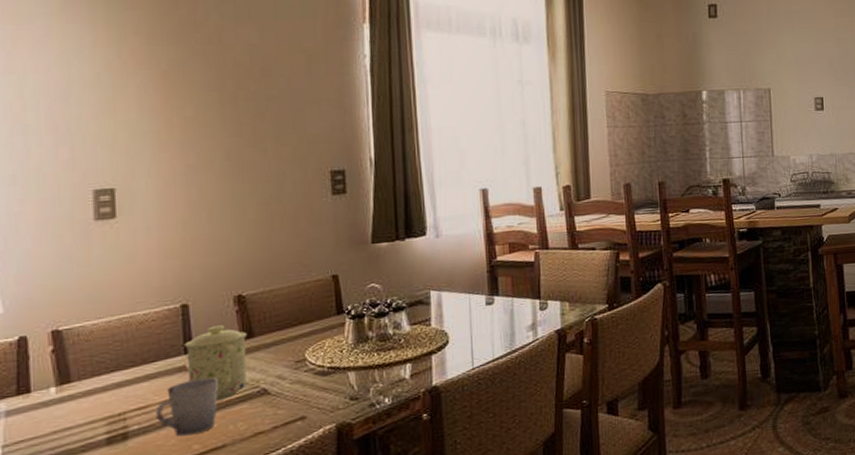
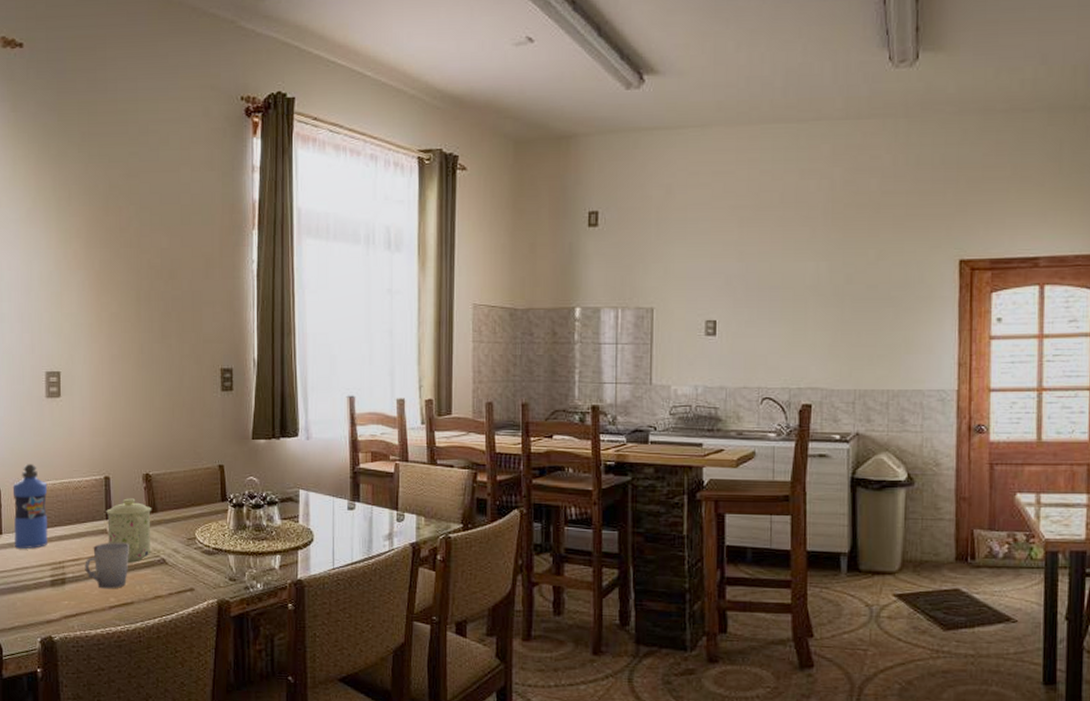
water bottle: none [46,301,101,407] -> present [12,464,48,549]

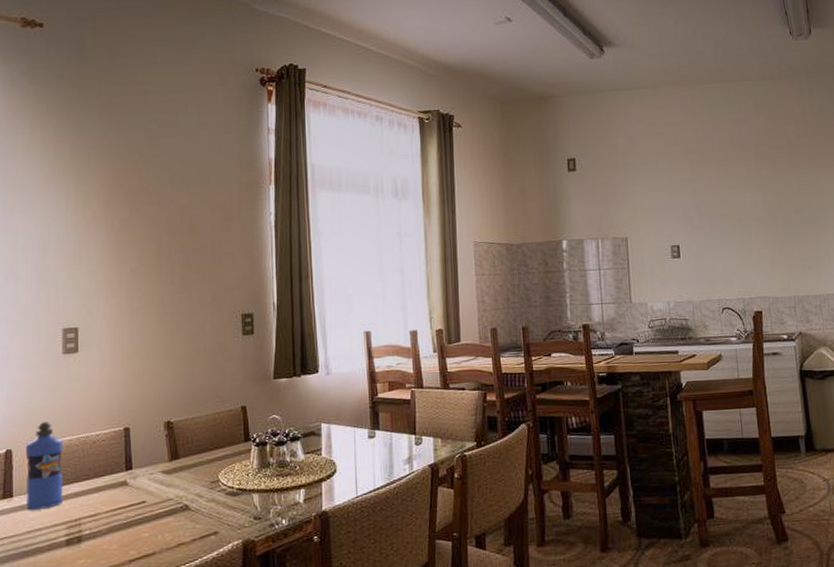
cup: present [85,542,130,589] -> none [103,492,151,543]
mug: present [106,498,152,563] -> none [126,447,174,513]

